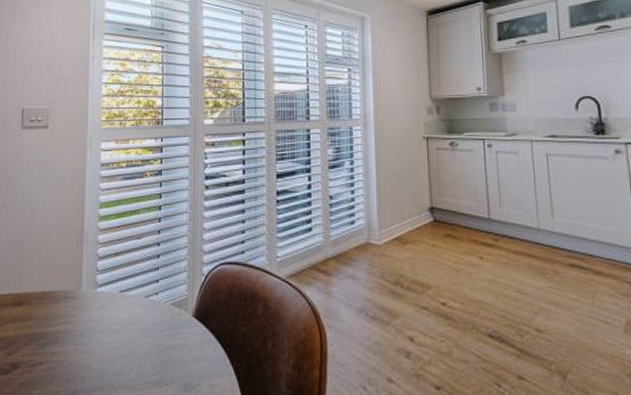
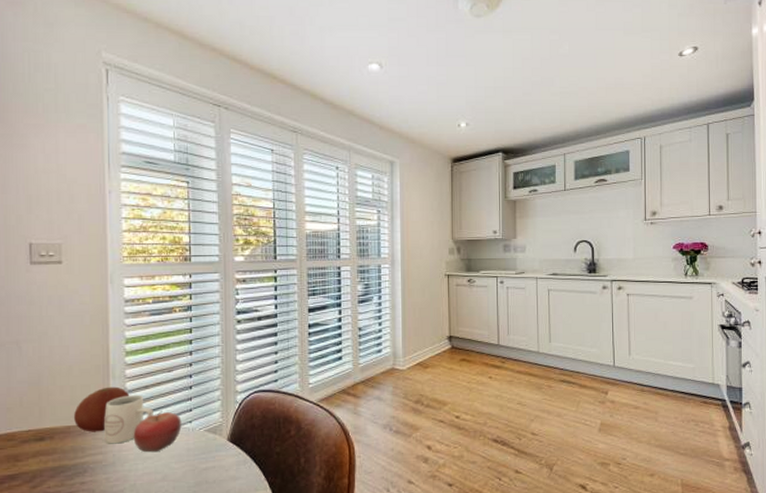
fruit: none [49,252,101,300] -> present [74,386,130,432]
mug: none [75,262,122,313] -> present [103,394,153,444]
fruit: none [102,279,149,325] -> present [133,410,182,453]

